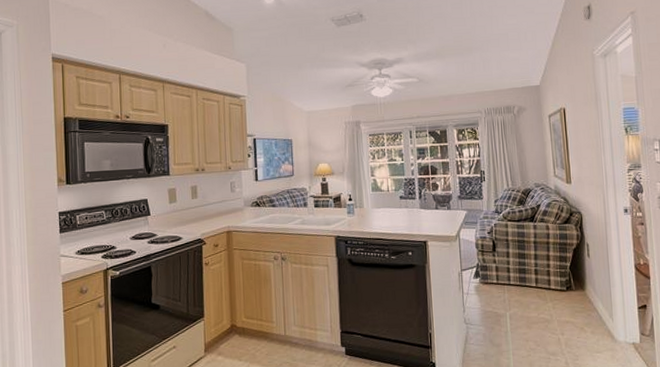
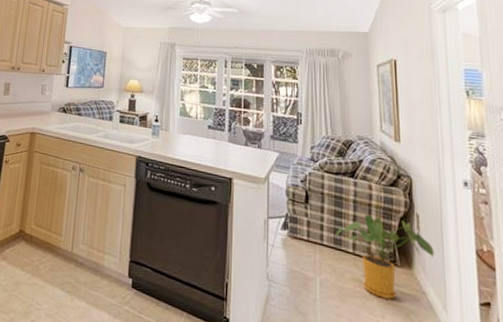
house plant: none [520,251,602,319] -> present [336,214,434,300]

